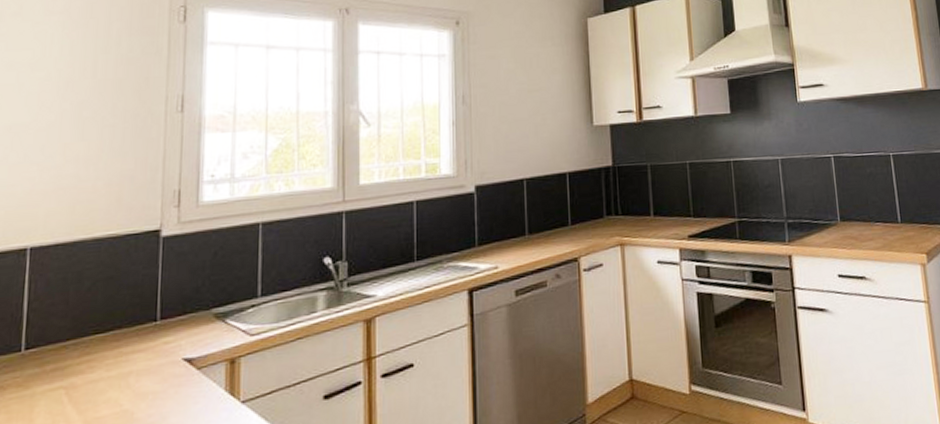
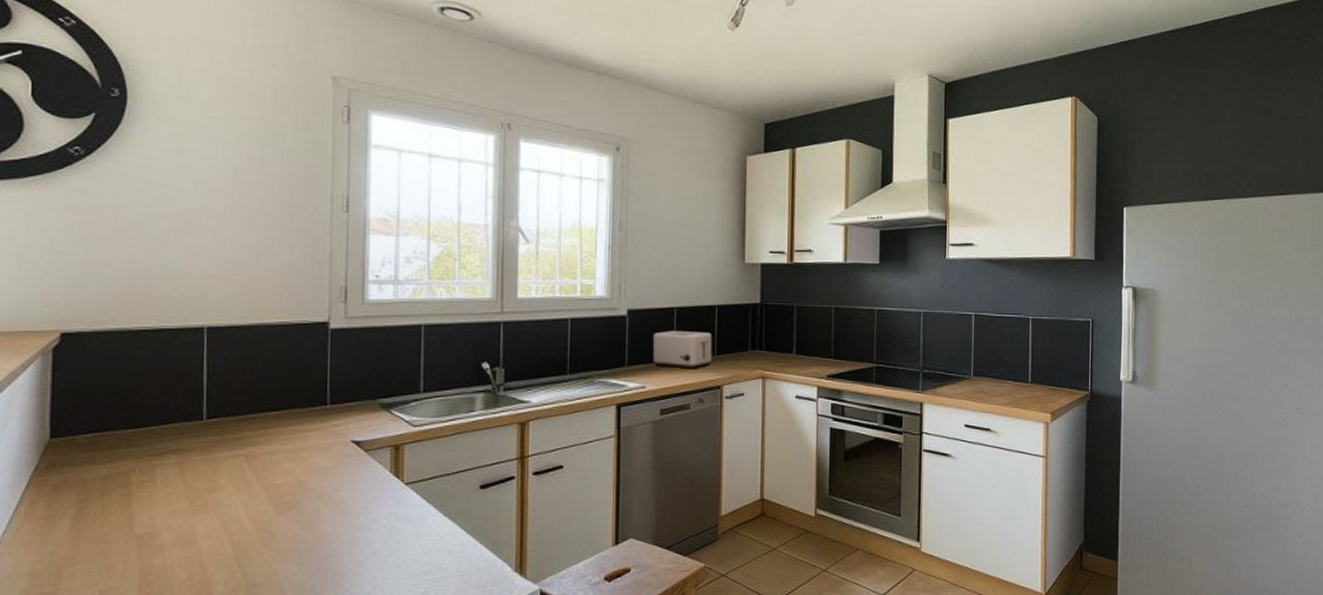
toaster: none [502,201,566,244] -> present [652,330,712,369]

